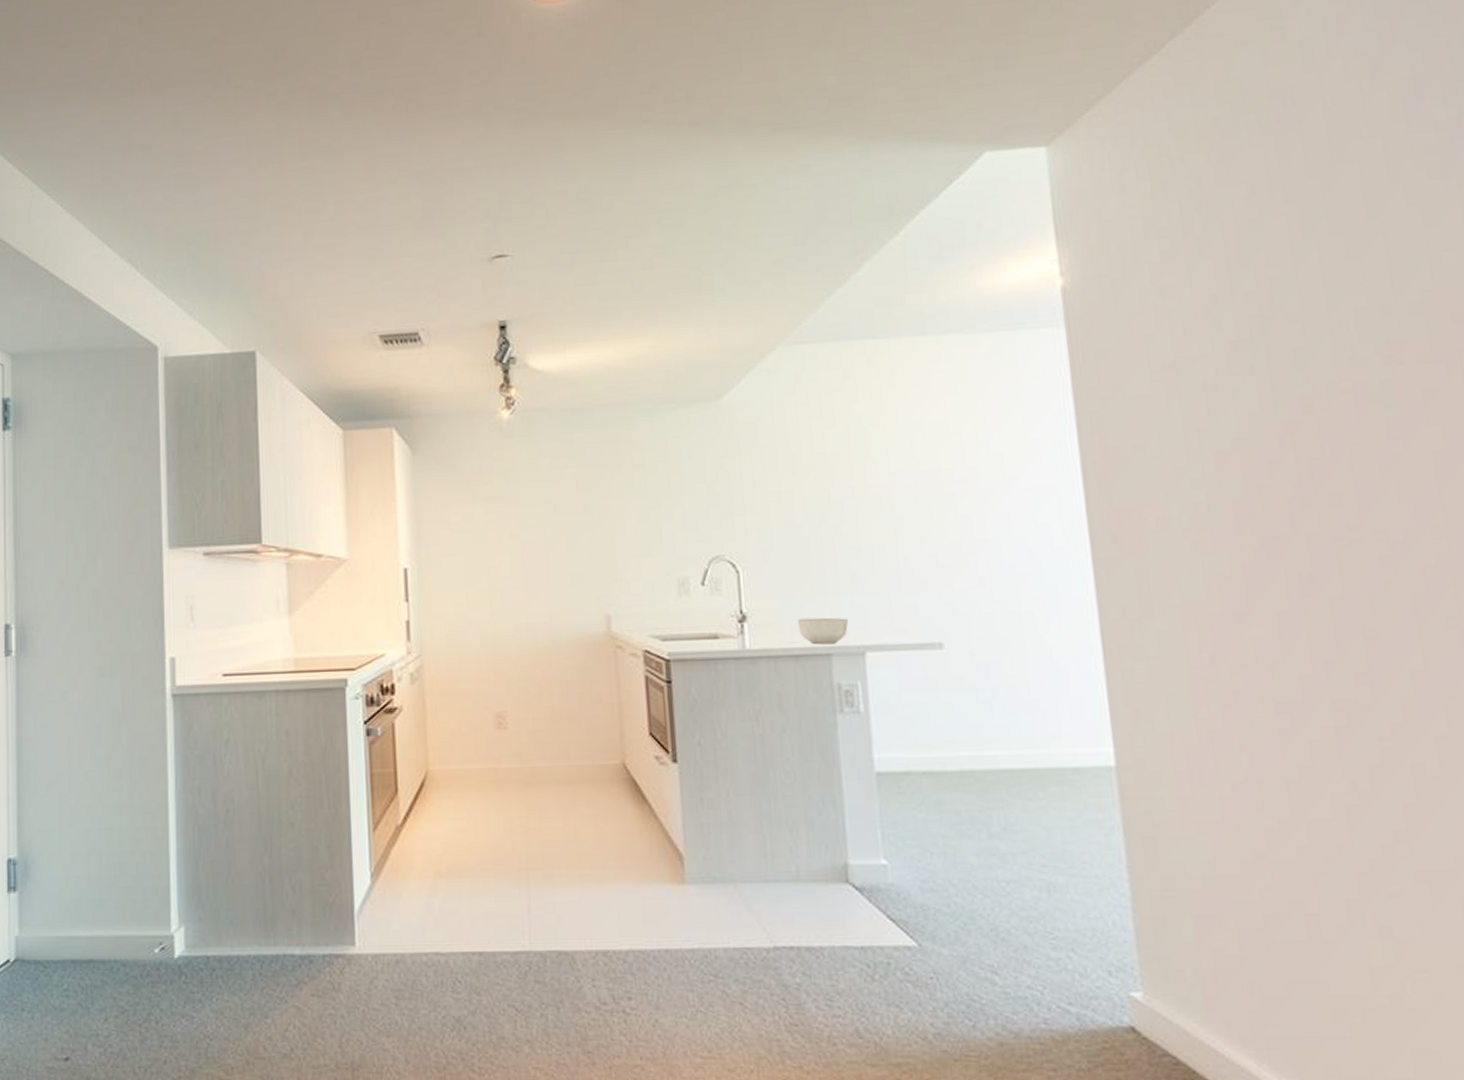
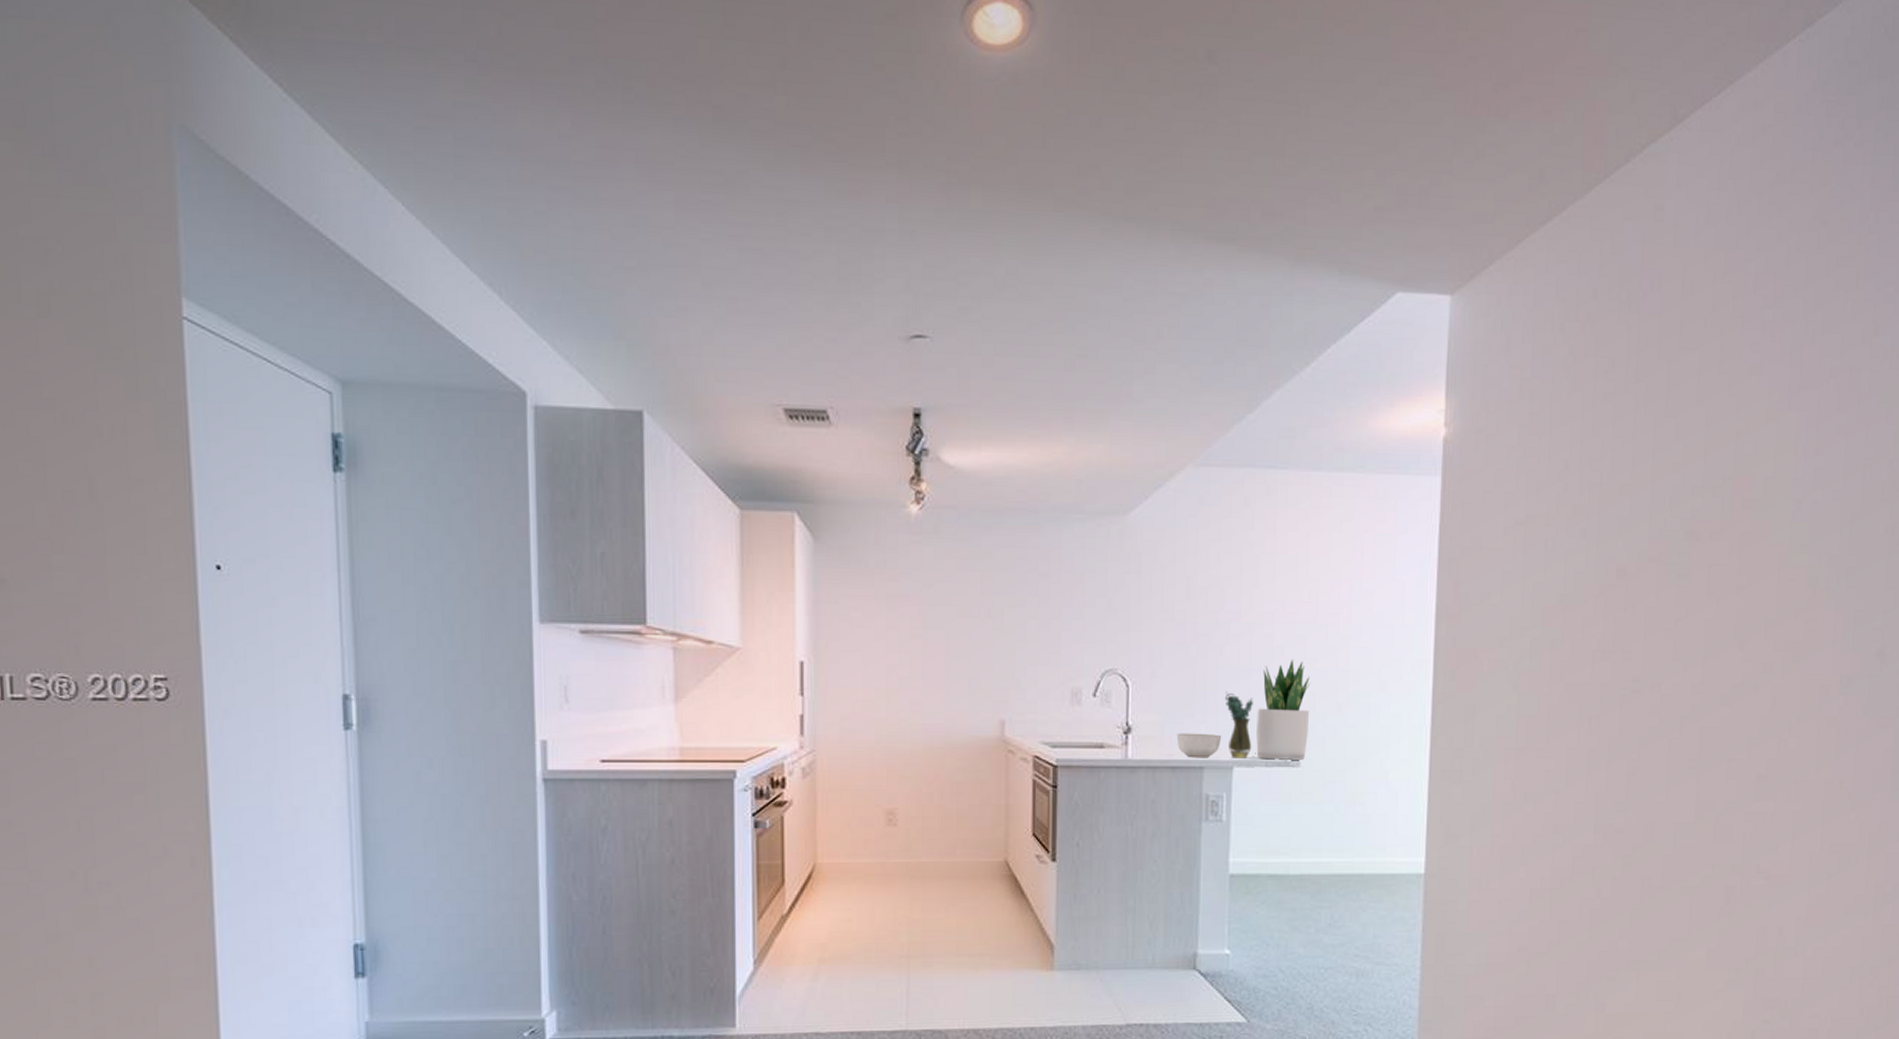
vase: none [846,572,885,644] -> present [1224,692,1253,760]
planter: none [885,533,949,643] -> present [1256,660,1311,761]

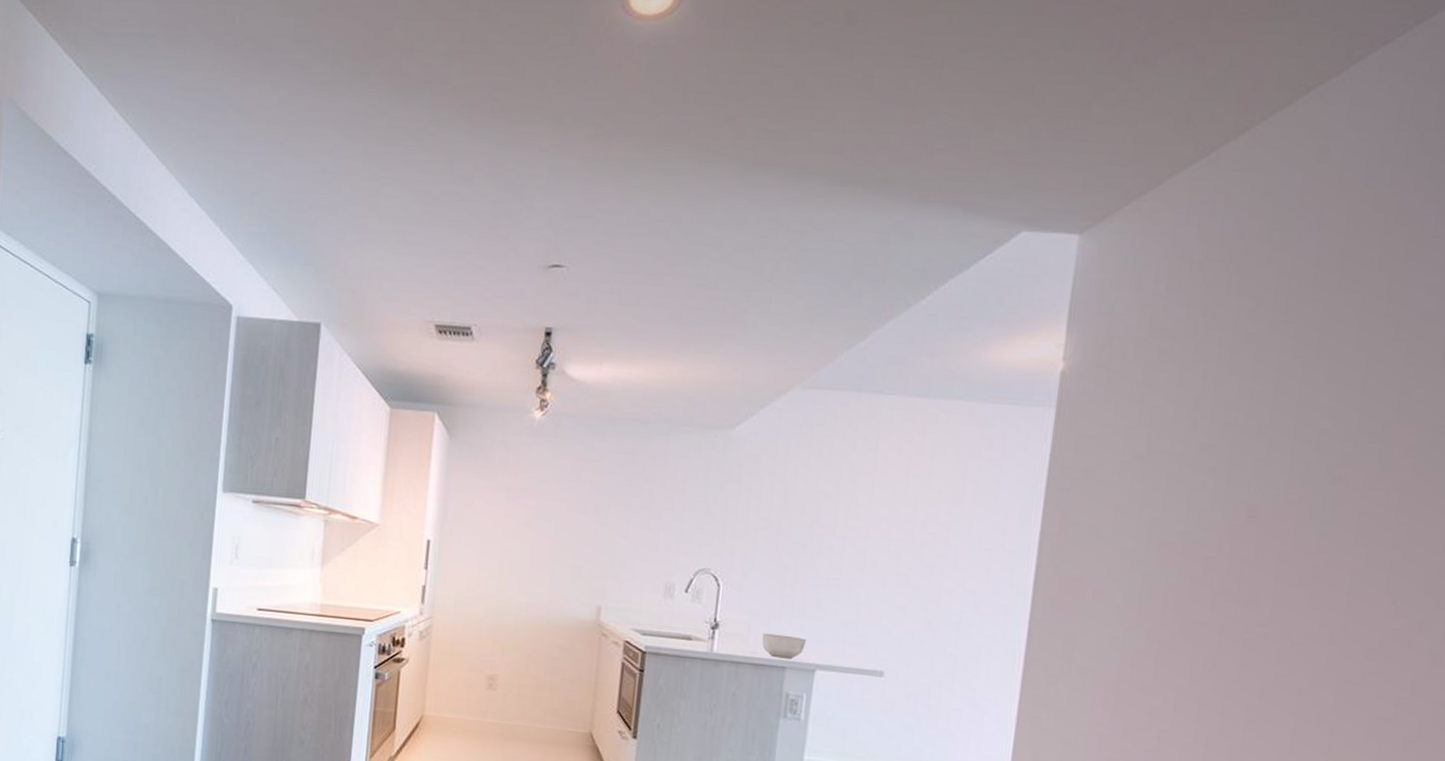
vase: present [1224,692,1253,760] -> none [812,599,841,665]
planter: present [1256,660,1311,761] -> none [840,574,901,671]

